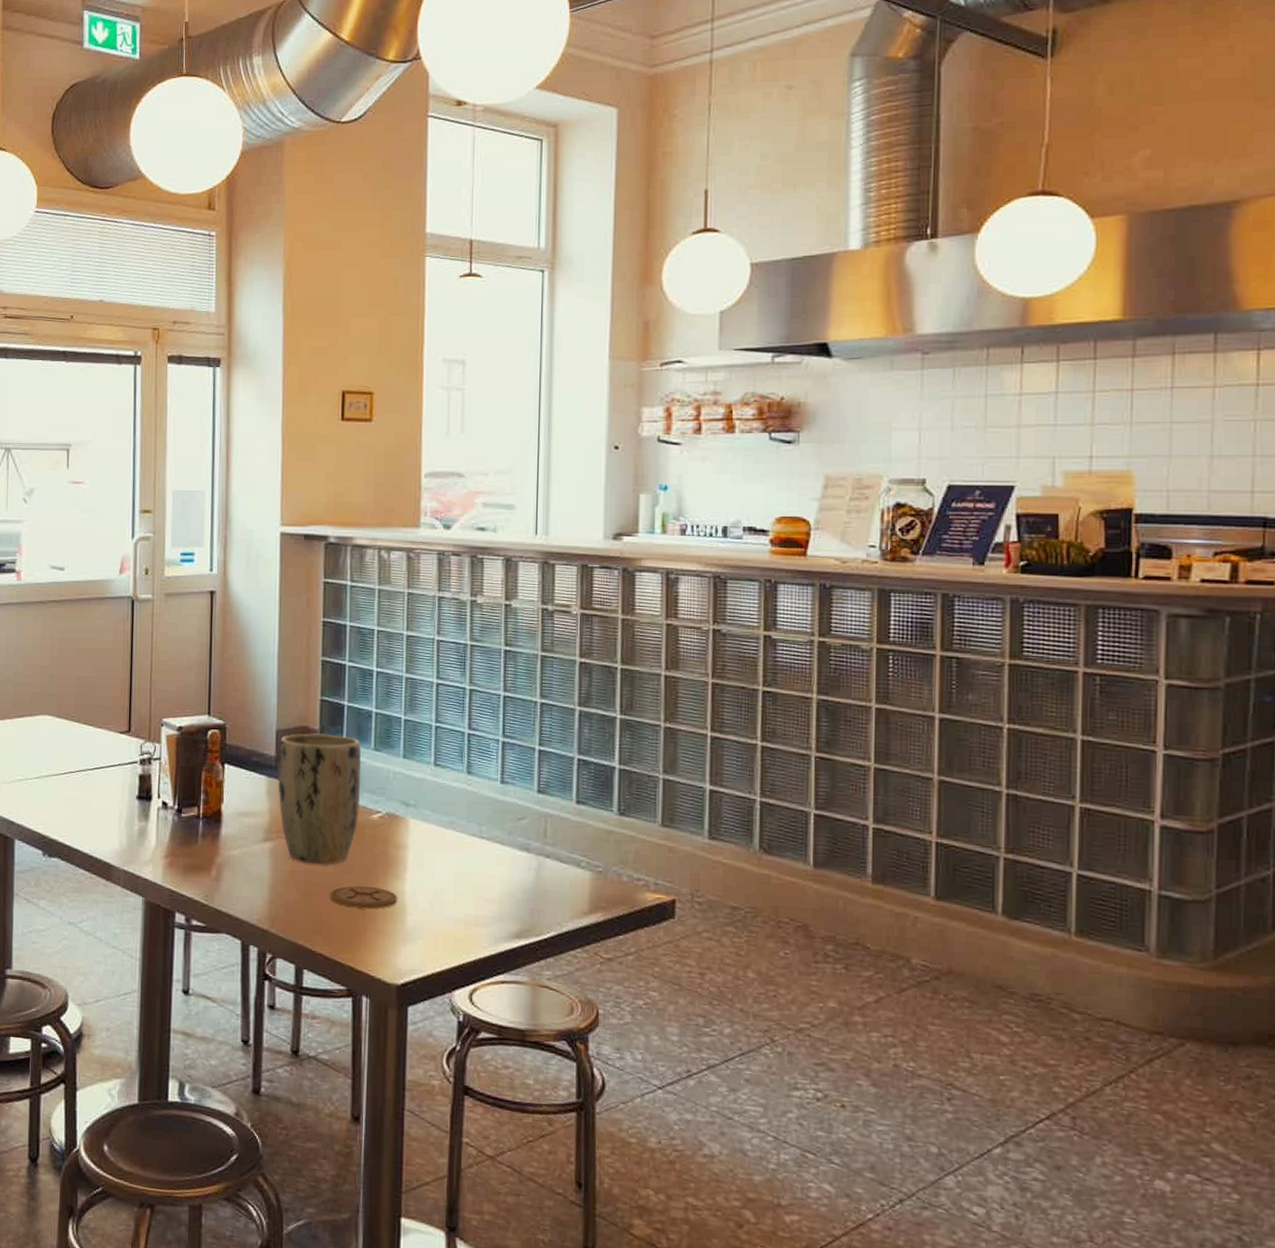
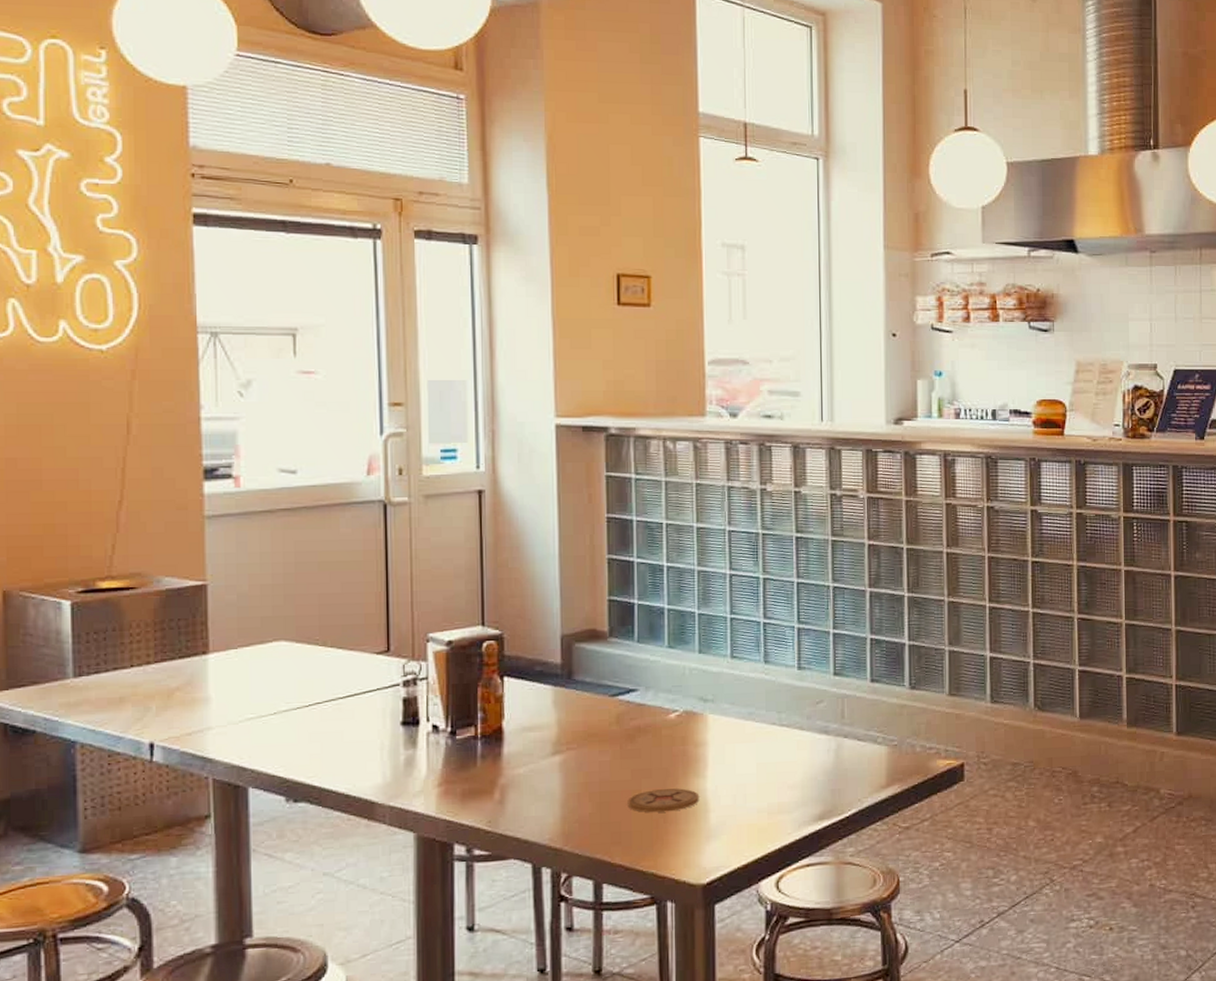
plant pot: present [278,733,362,865] -> none [564,635,656,773]

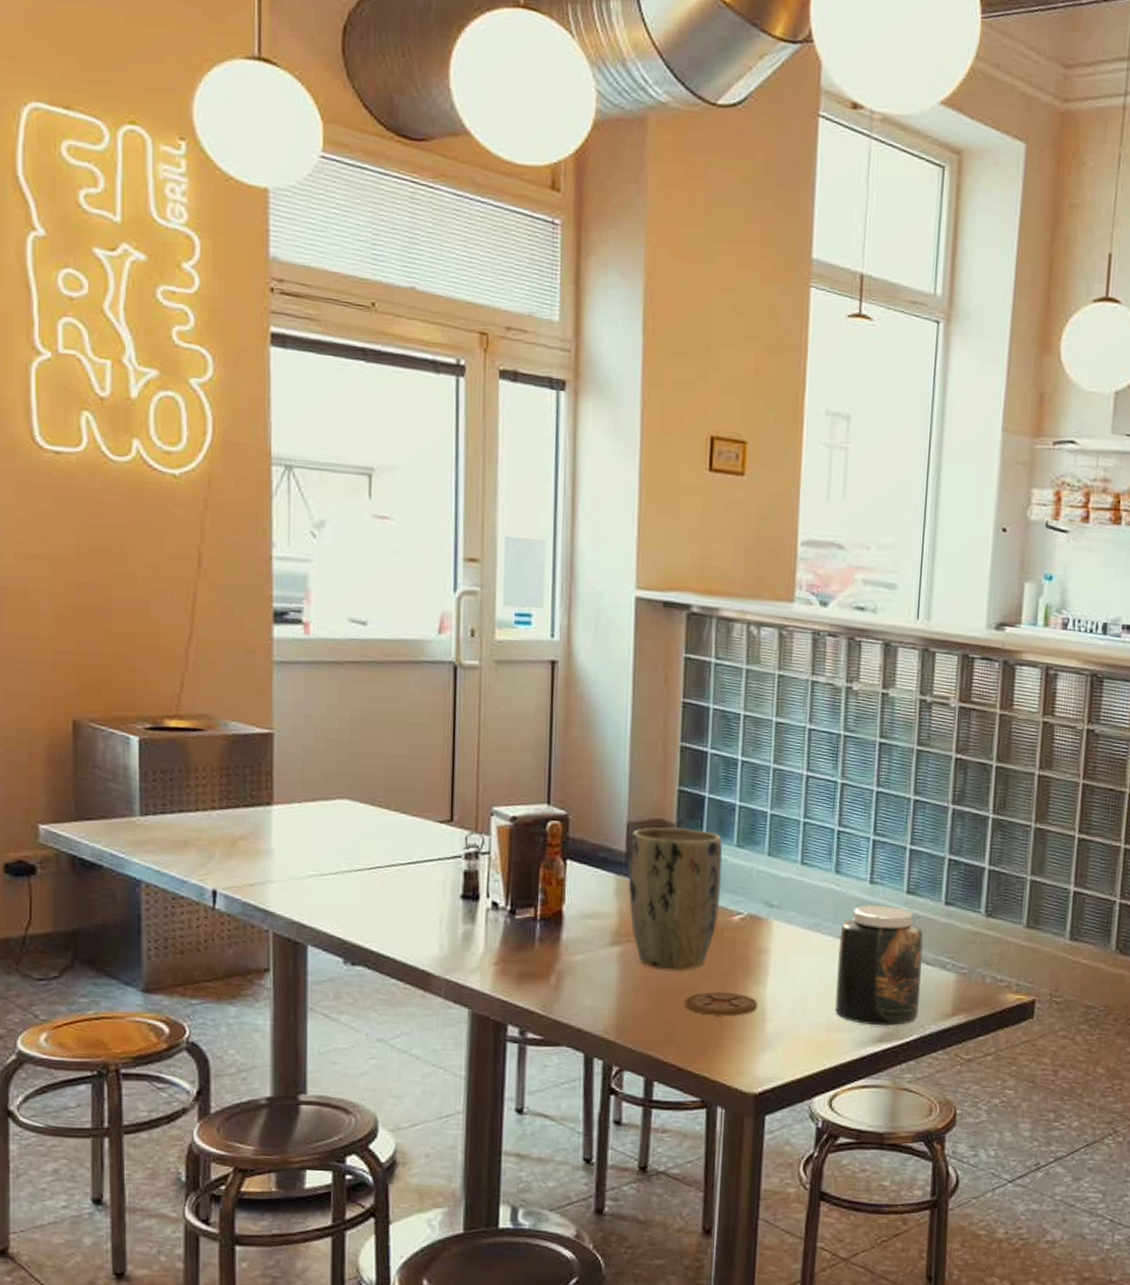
plant pot: none [564,635,656,773] -> present [628,827,723,971]
jar: none [773,688,854,804] -> present [835,905,923,1026]

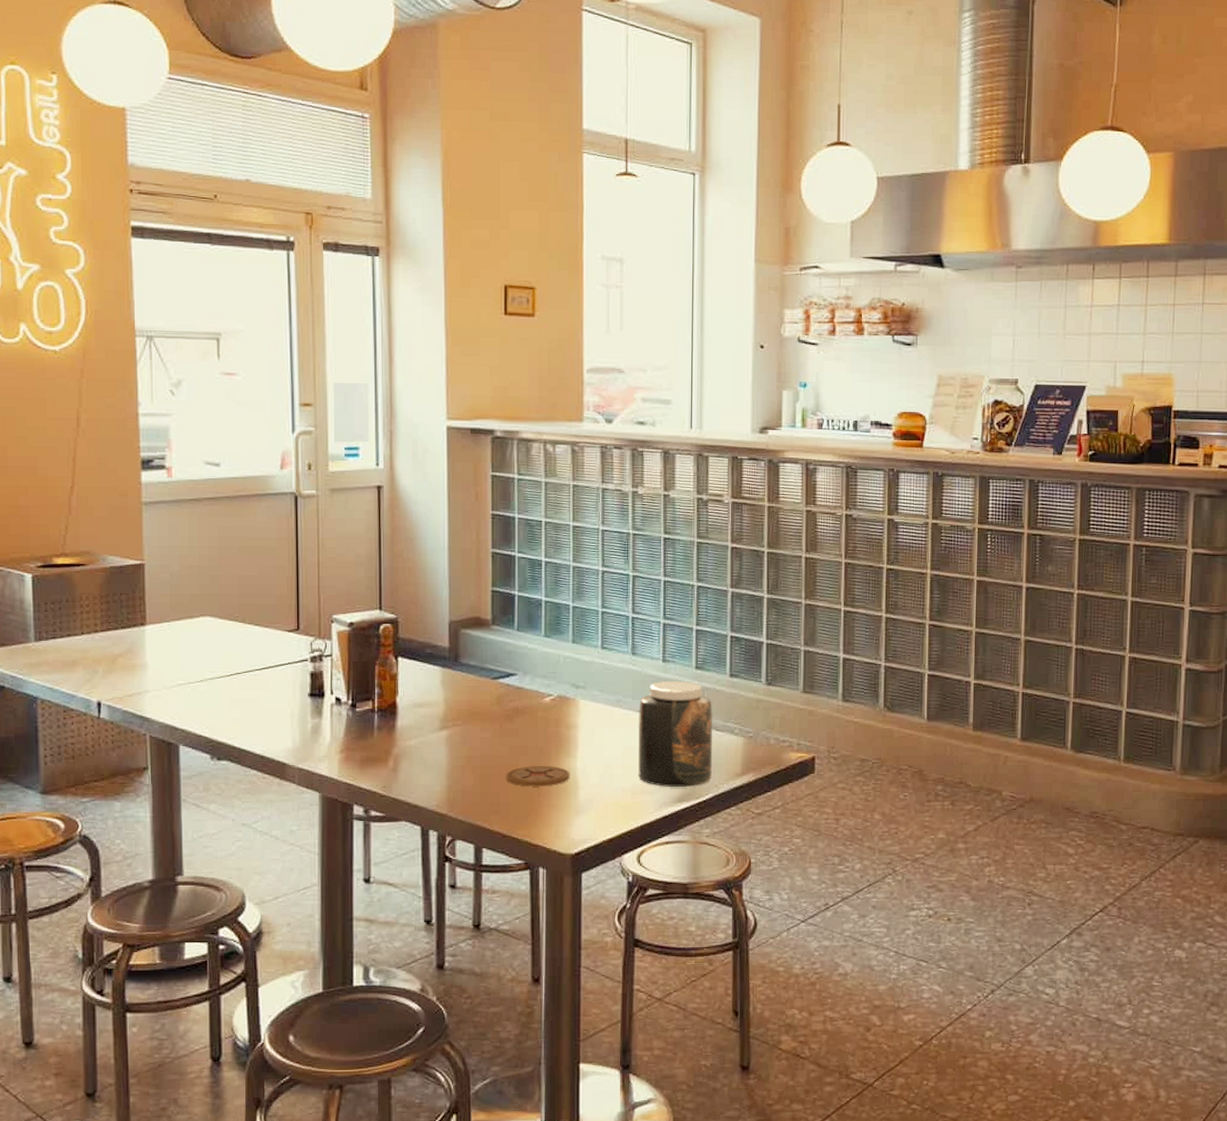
plant pot: present [628,827,723,971] -> none [452,623,533,749]

